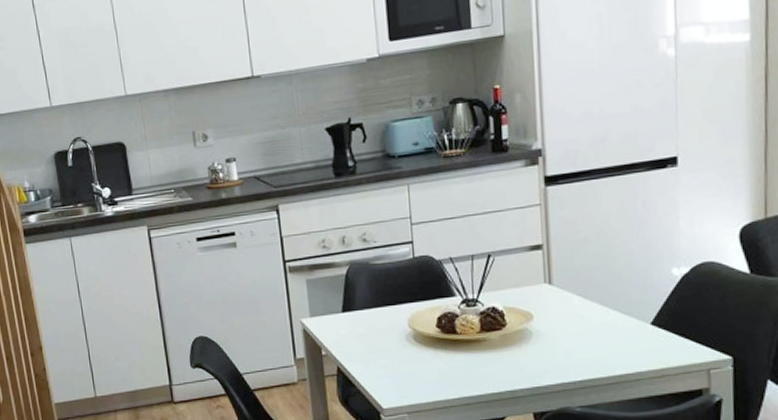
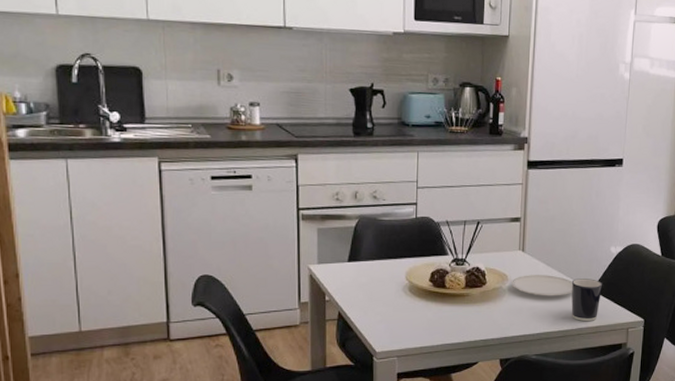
plate: none [537,309,622,336] -> present [510,275,573,296]
mug: none [620,310,666,363] -> present [571,279,603,321]

